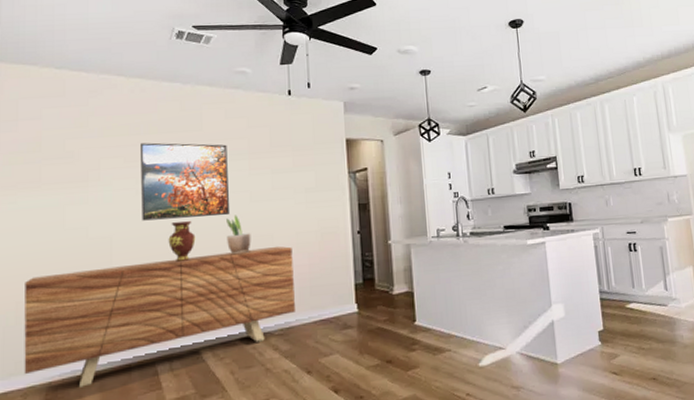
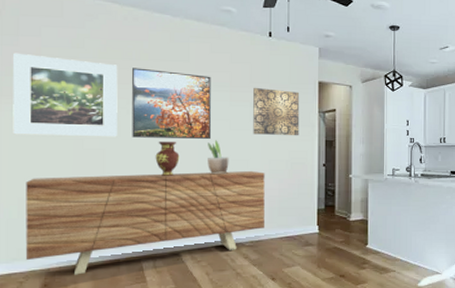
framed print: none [10,139,126,230] -> present [13,52,118,137]
wall art: none [274,151,328,205] -> present [253,87,300,136]

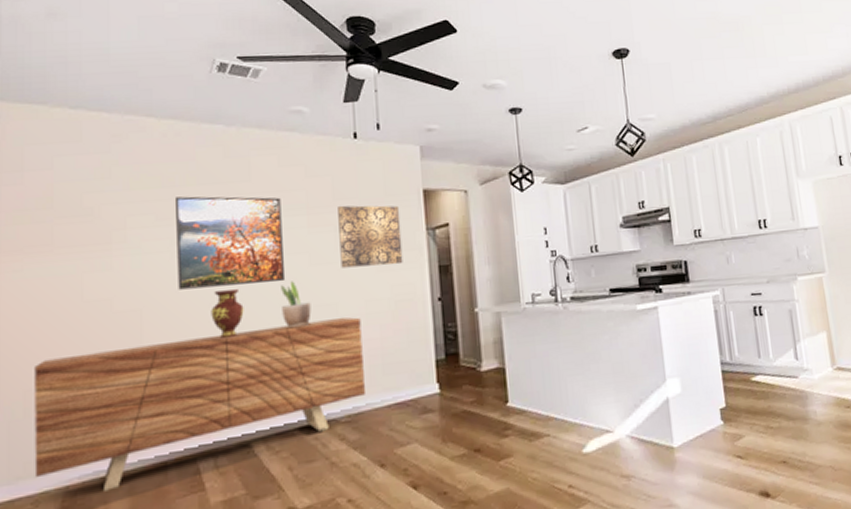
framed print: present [13,52,118,137] -> none [16,193,158,304]

